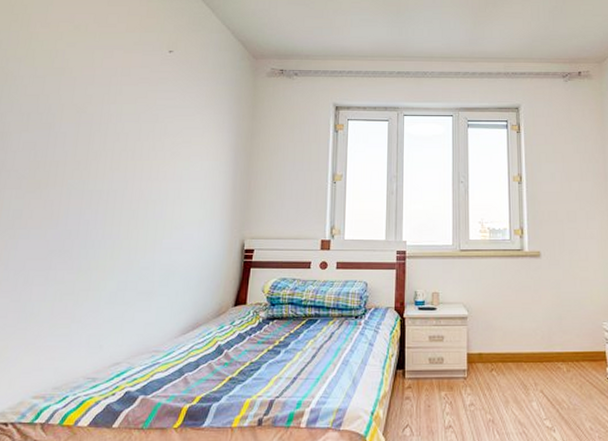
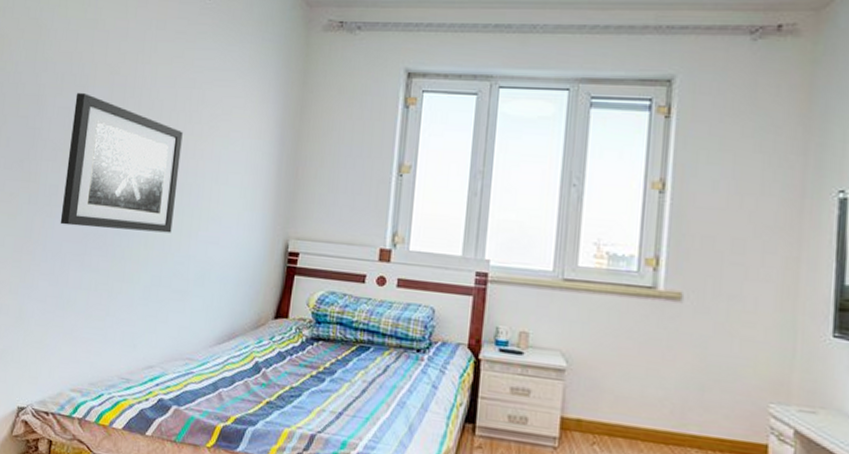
wall art: none [23,129,147,245] -> present [60,93,183,233]

